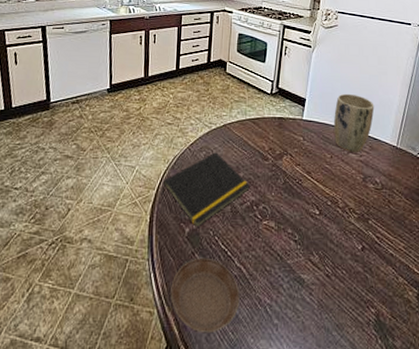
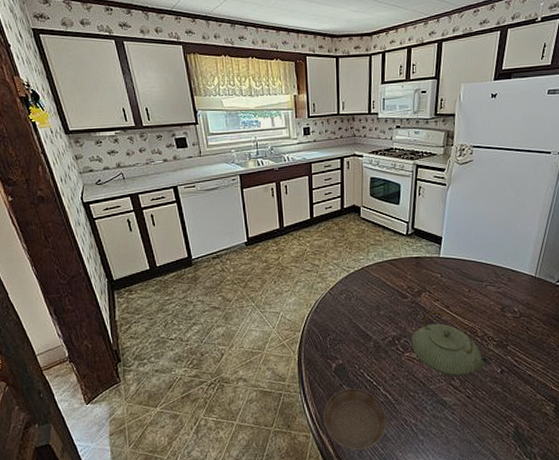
notepad: present [161,152,250,228] -> none [307,294,391,363]
teapot: none [270,176,351,252] -> present [411,311,491,377]
plant pot: present [334,93,375,152] -> none [471,228,513,285]

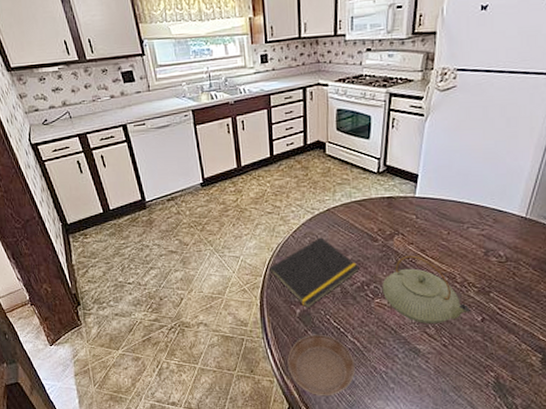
notepad: none [307,294,391,363] -> present [269,237,360,309]

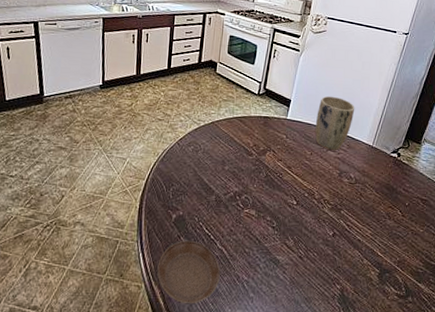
notepad: present [269,237,360,309] -> none [151,147,234,215]
teapot: present [382,255,470,325] -> none [251,170,324,237]
plant pot: none [452,164,500,227] -> present [315,95,355,150]

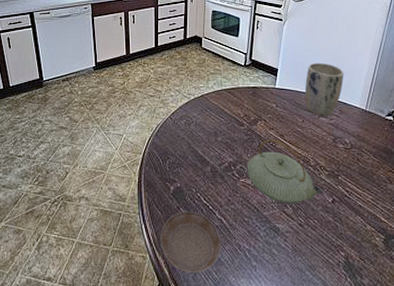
teapot: none [251,170,324,237] -> present [246,139,322,204]

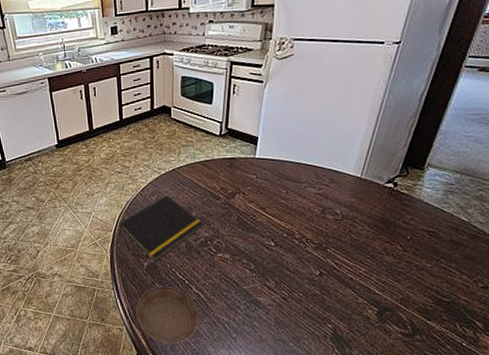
notepad: none [147,120,228,186] -> present [118,195,203,262]
teapot: present [246,139,322,204] -> none [224,212,309,278]
plant pot: present [305,62,344,116] -> none [290,127,336,186]

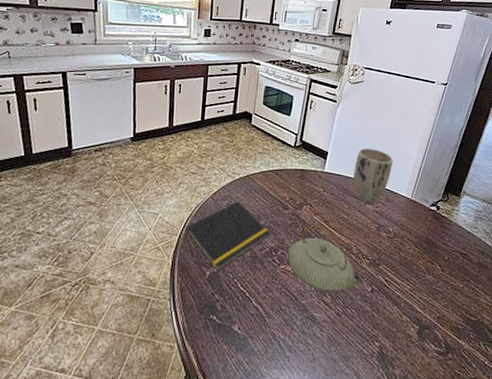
saucer: present [136,286,200,345] -> none [190,298,256,365]
teapot: none [224,212,309,278] -> present [288,225,362,293]
plant pot: none [290,127,336,186] -> present [353,147,393,204]

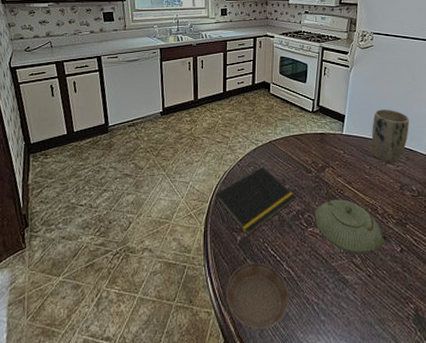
saucer: none [190,298,256,365] -> present [226,262,289,330]

